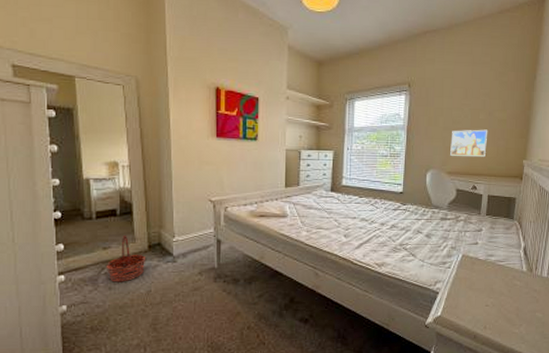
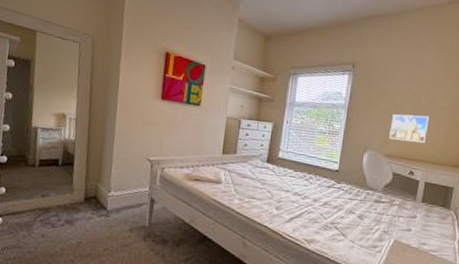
basket: present [106,235,146,282] -> none [41,184,81,231]

